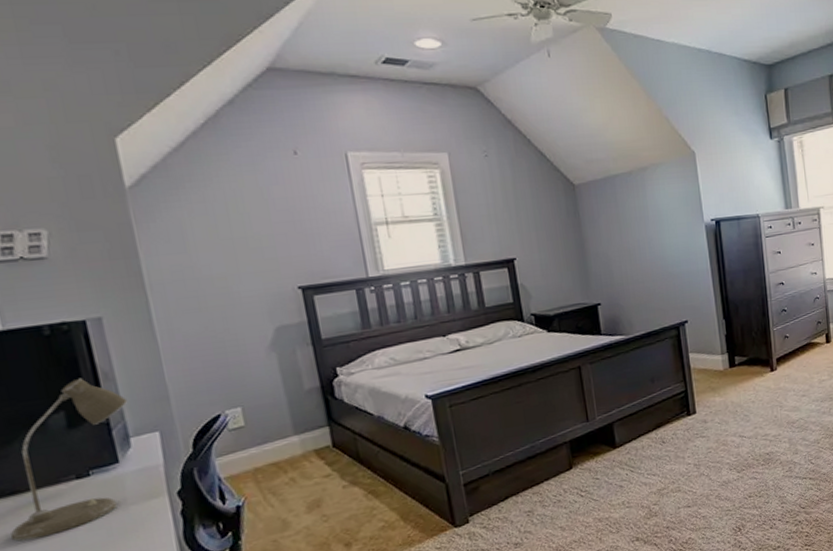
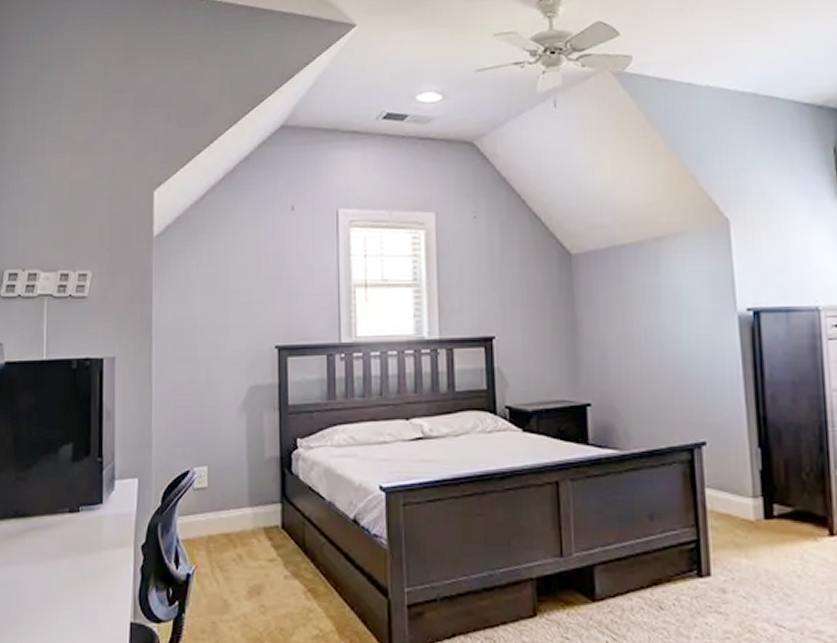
desk lamp: present [10,378,129,542] -> none [13,413,120,565]

